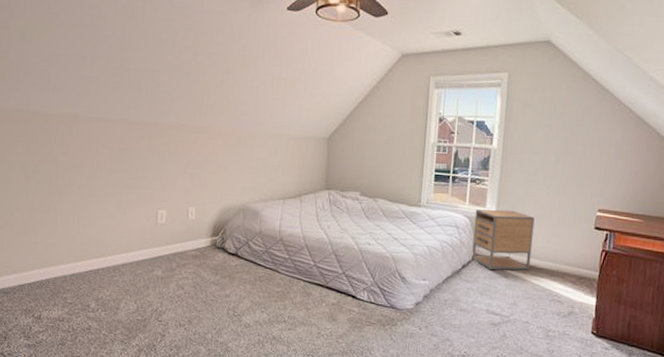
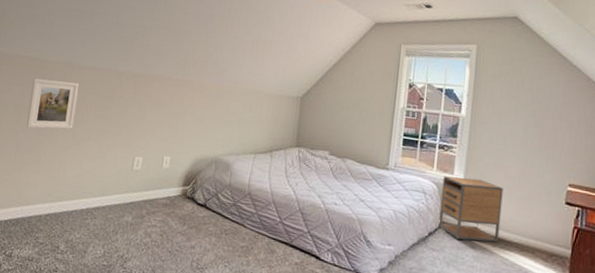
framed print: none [36,134,89,188] -> present [26,78,80,130]

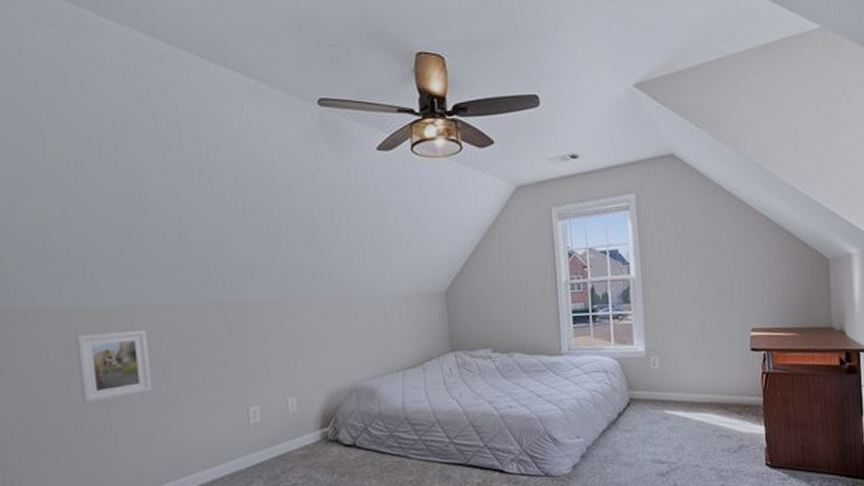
nightstand: present [438,176,503,243] -> none [623,343,691,414]

